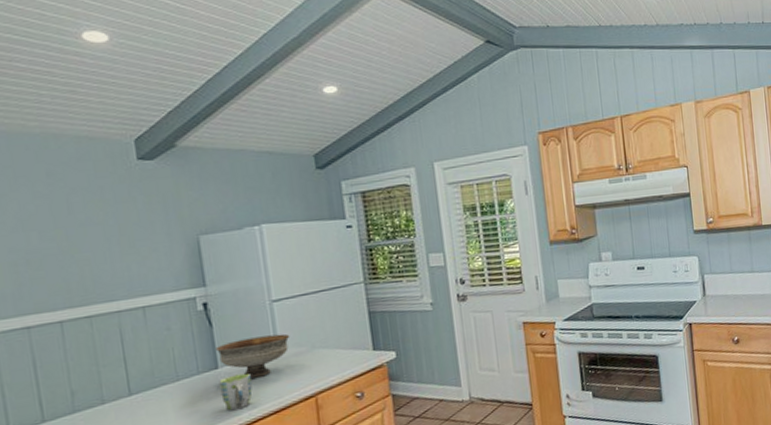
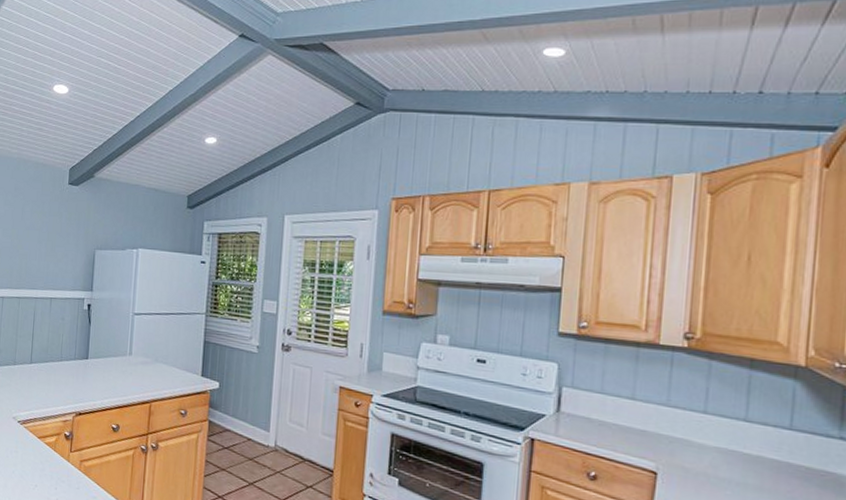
bowl: present [216,334,290,378] -> none [90,339,142,375]
mug: present [219,373,253,411] -> none [85,367,108,396]

